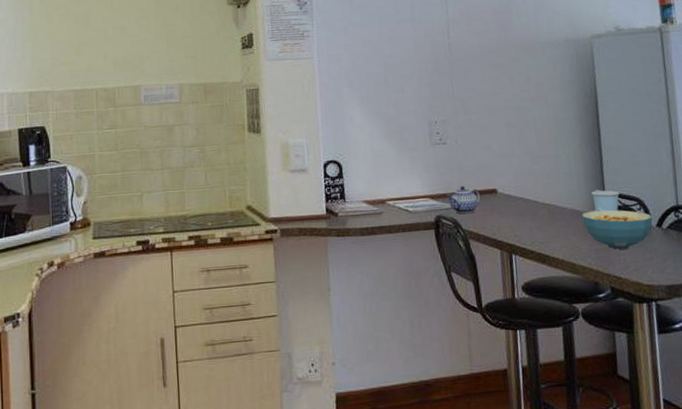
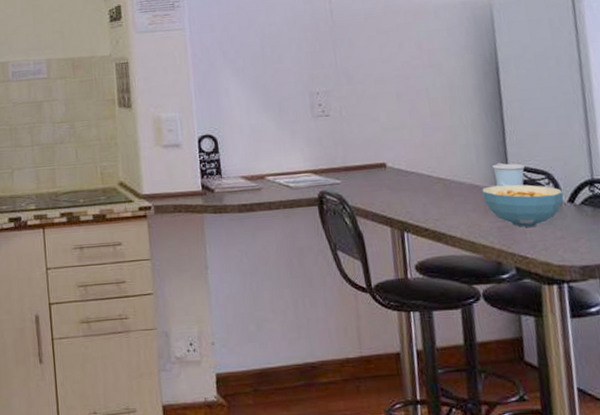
teapot: present [447,186,481,214] -> none [331,160,369,190]

